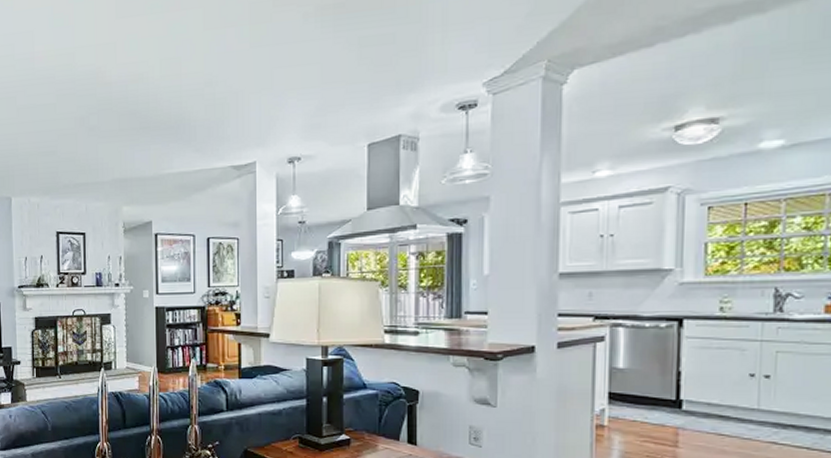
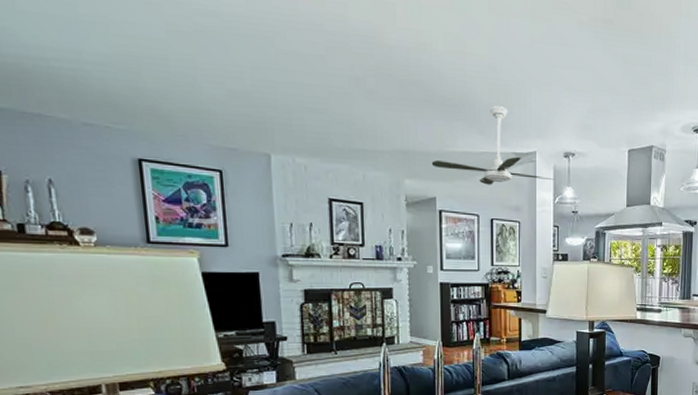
ceiling fan: none [147,120,277,203] -> present [431,106,554,185]

